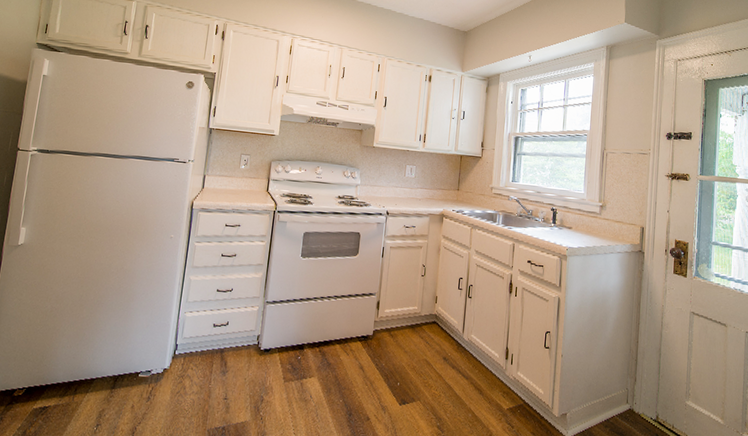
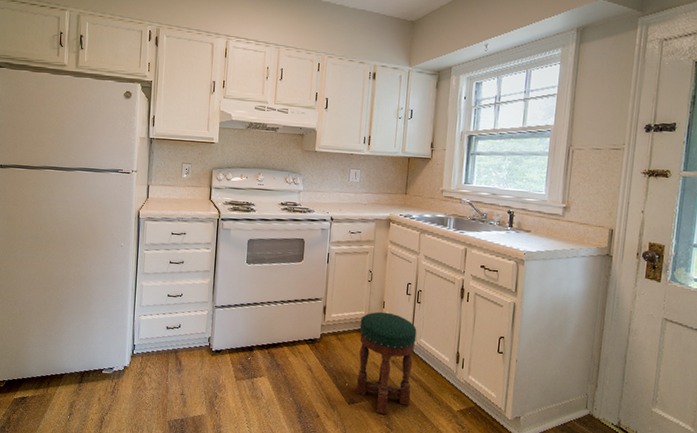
stool: none [408,306,468,416] -> present [356,311,417,415]

